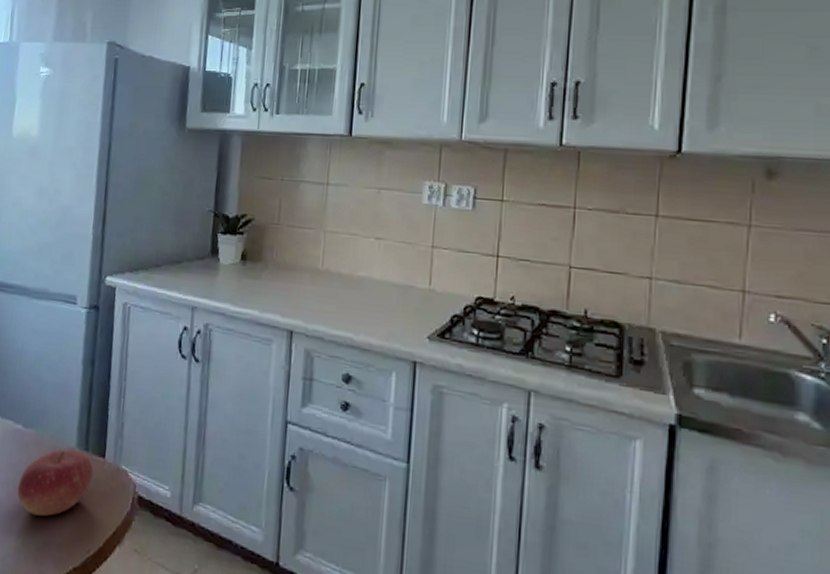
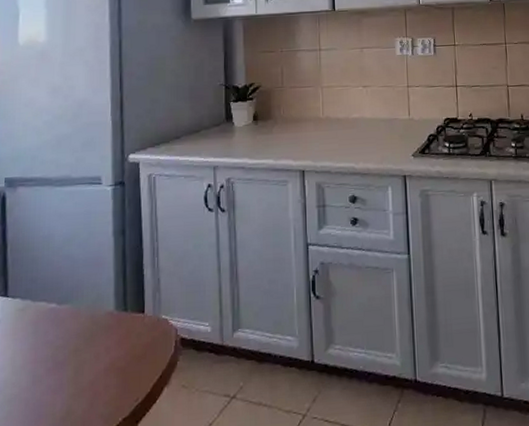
fruit: present [17,449,94,517] -> none [57,312,134,382]

